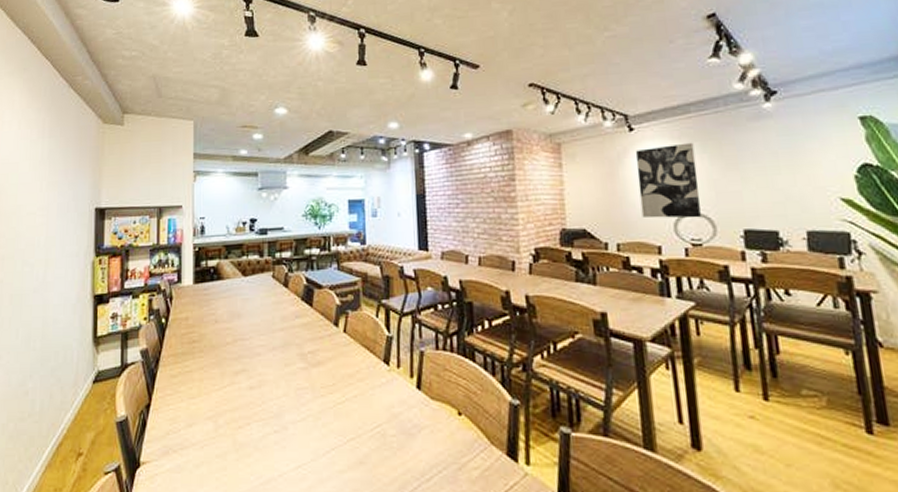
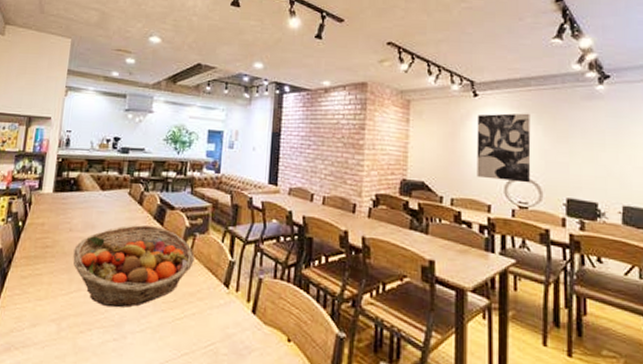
fruit basket: none [222,307,349,398] -> present [73,224,194,308]

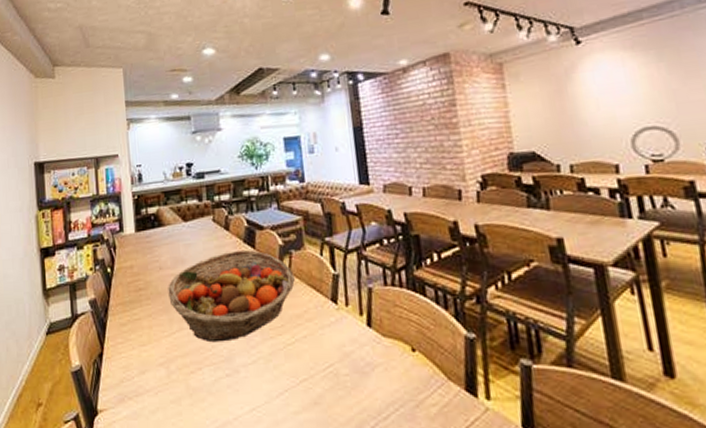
wall art: present [477,113,531,183] -> none [584,51,661,136]

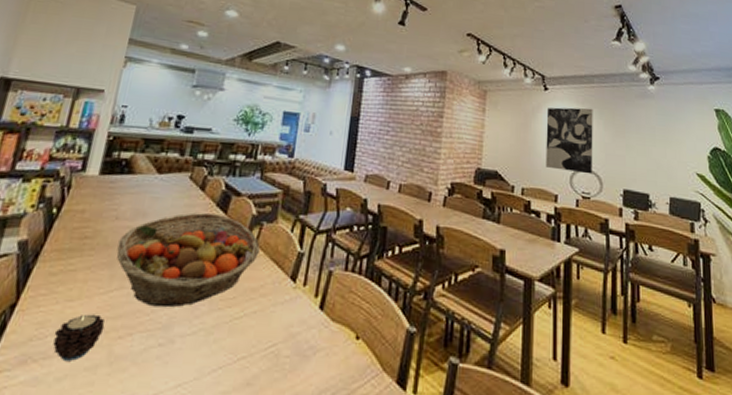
candle: none [138,354,177,396] -> present [53,314,105,361]
wall art: none [584,51,661,136] -> present [545,107,593,174]

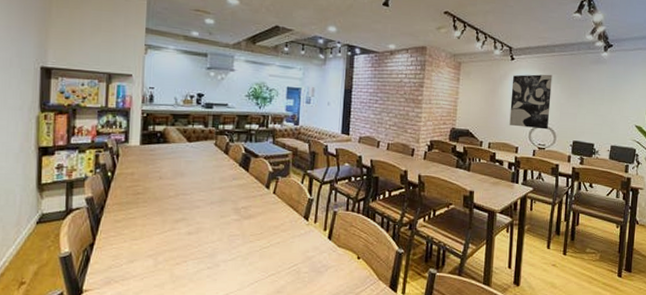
candle: present [53,314,105,361] -> none [127,248,165,281]
fruit basket: present [116,212,260,308] -> none [165,171,278,242]

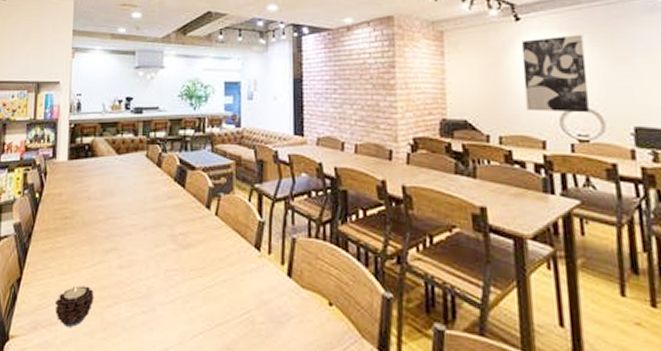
candle: none [127,248,165,281] -> present [54,285,94,327]

